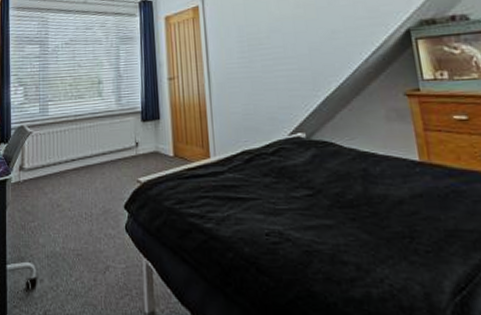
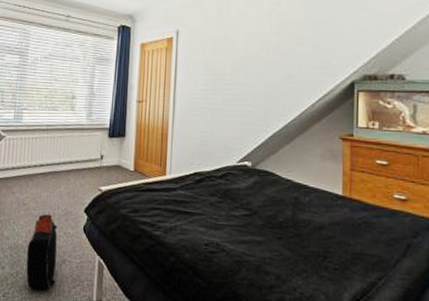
backpack: none [66,215,101,305] -> present [26,214,58,291]

